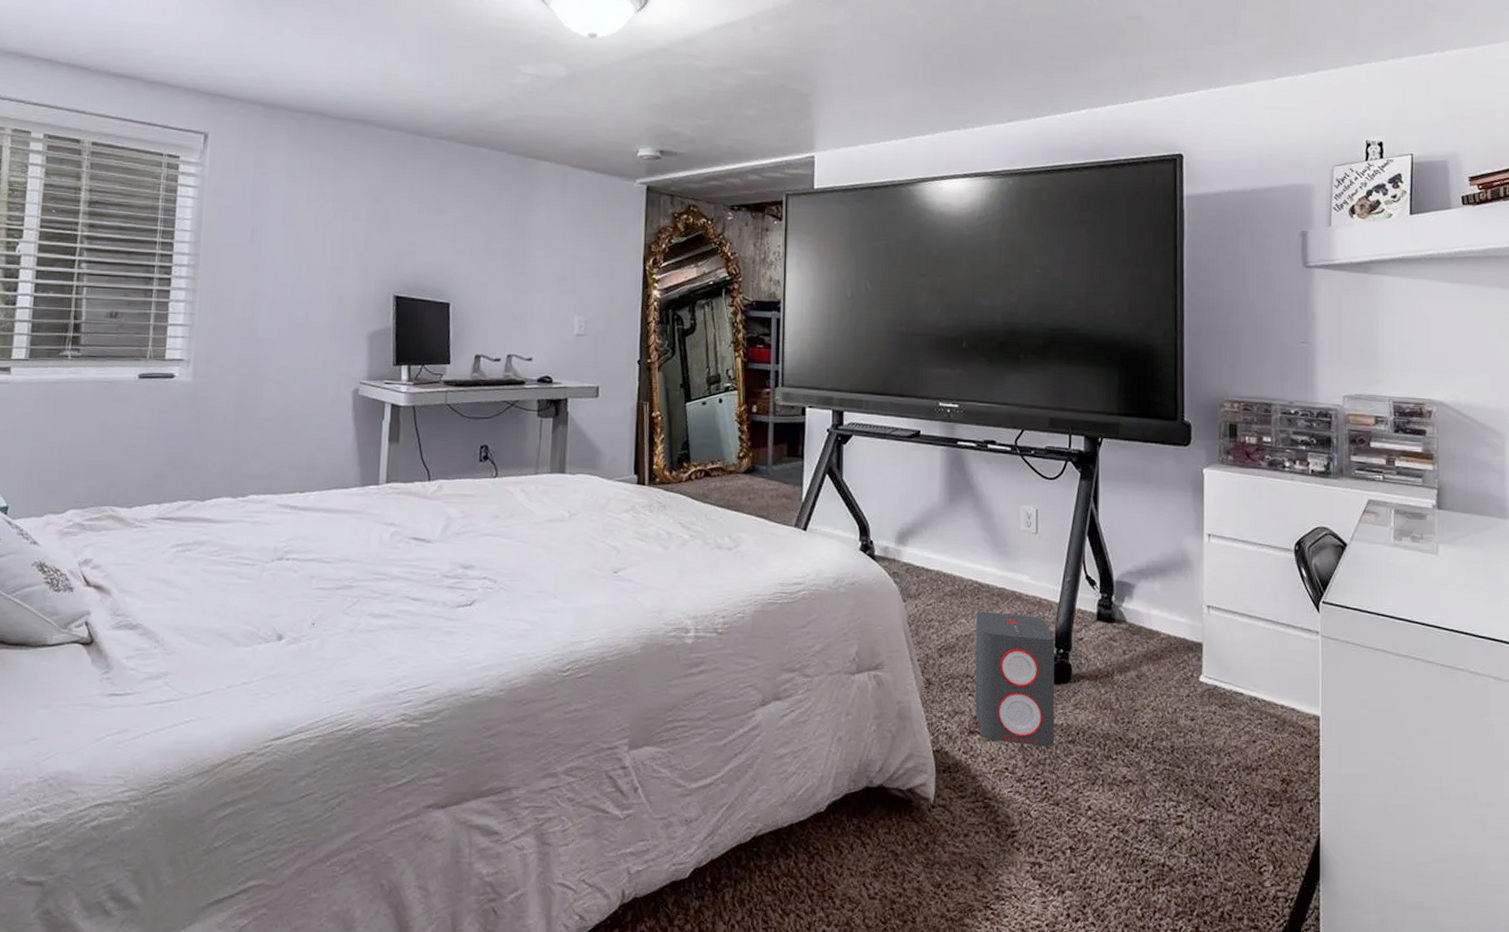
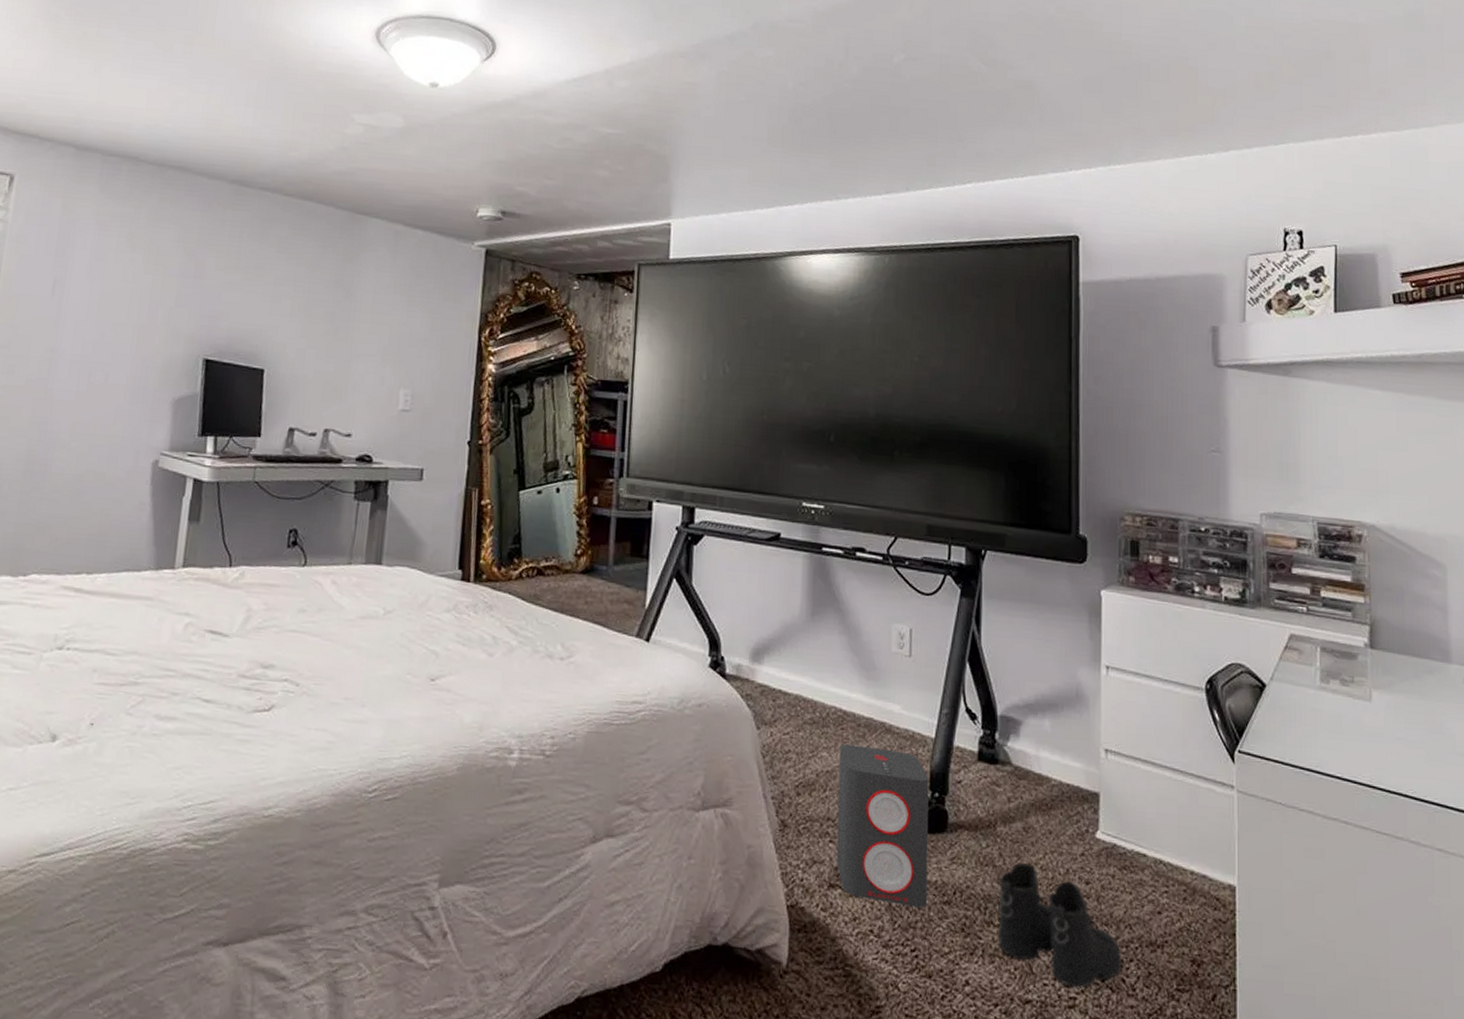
boots: none [1115,705,1222,808] -> present [998,863,1121,988]

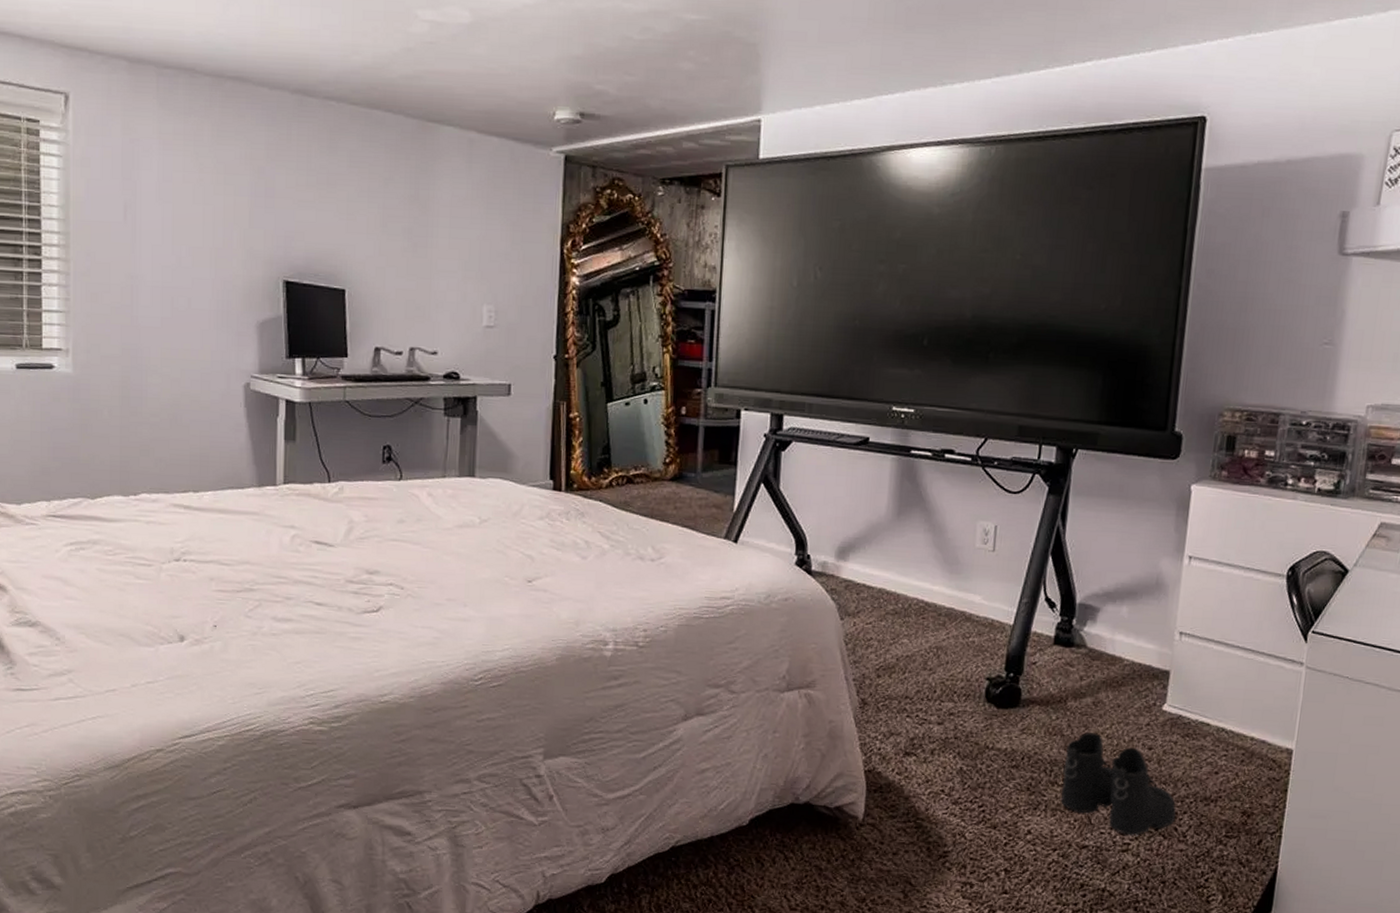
speaker: present [836,744,929,908] -> none [912,632,1005,771]

